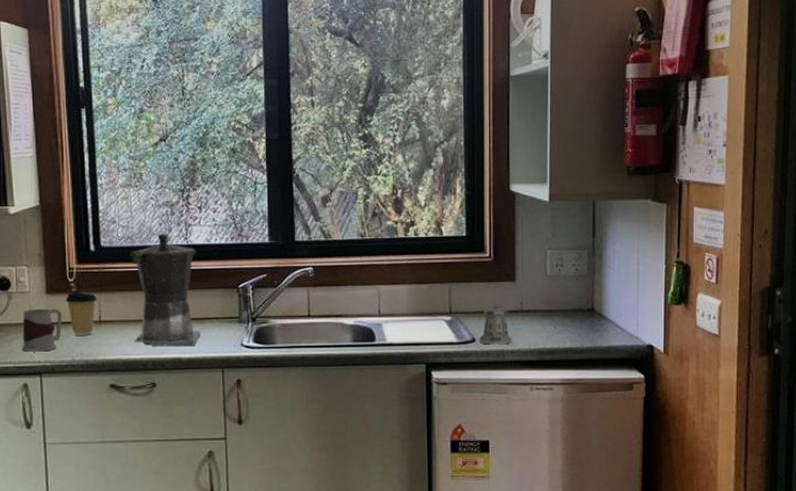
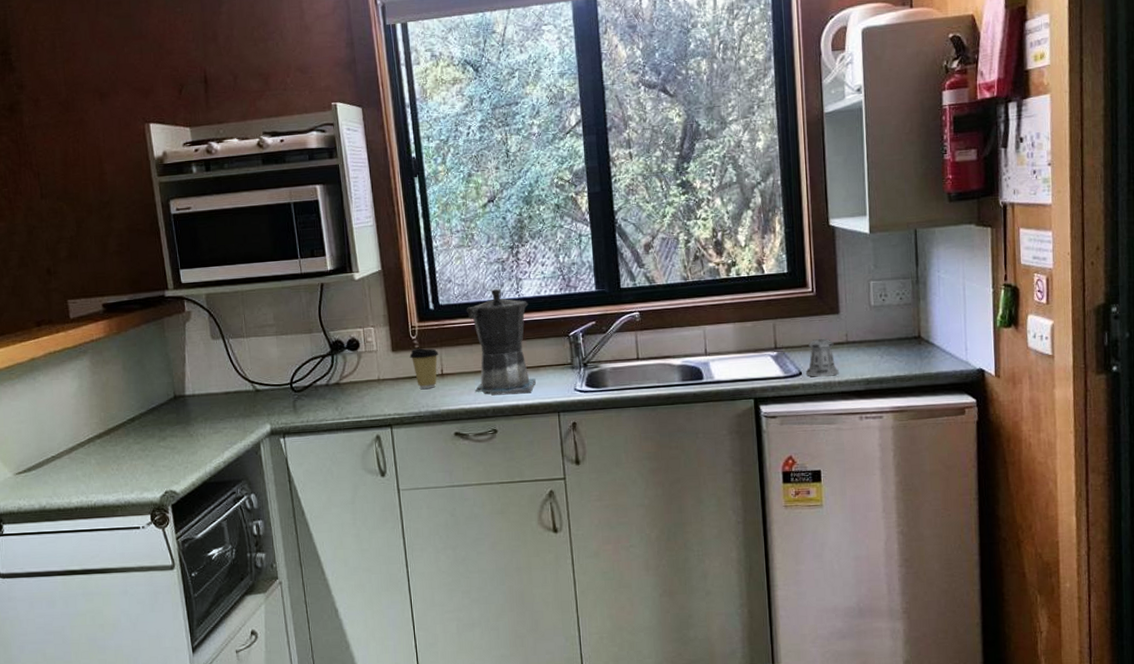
mug: present [21,308,63,352] -> none [372,364,408,406]

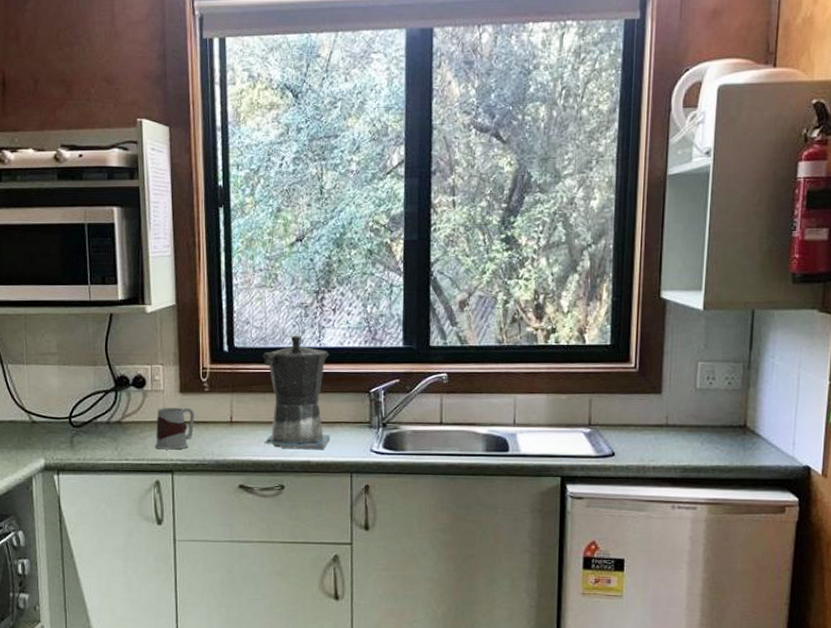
mug: none [372,364,408,406] -> present [154,407,195,450]
coffee cup: present [409,348,438,389] -> none [198,392,229,436]
pepper shaker: present [805,338,839,377] -> none [619,418,655,460]

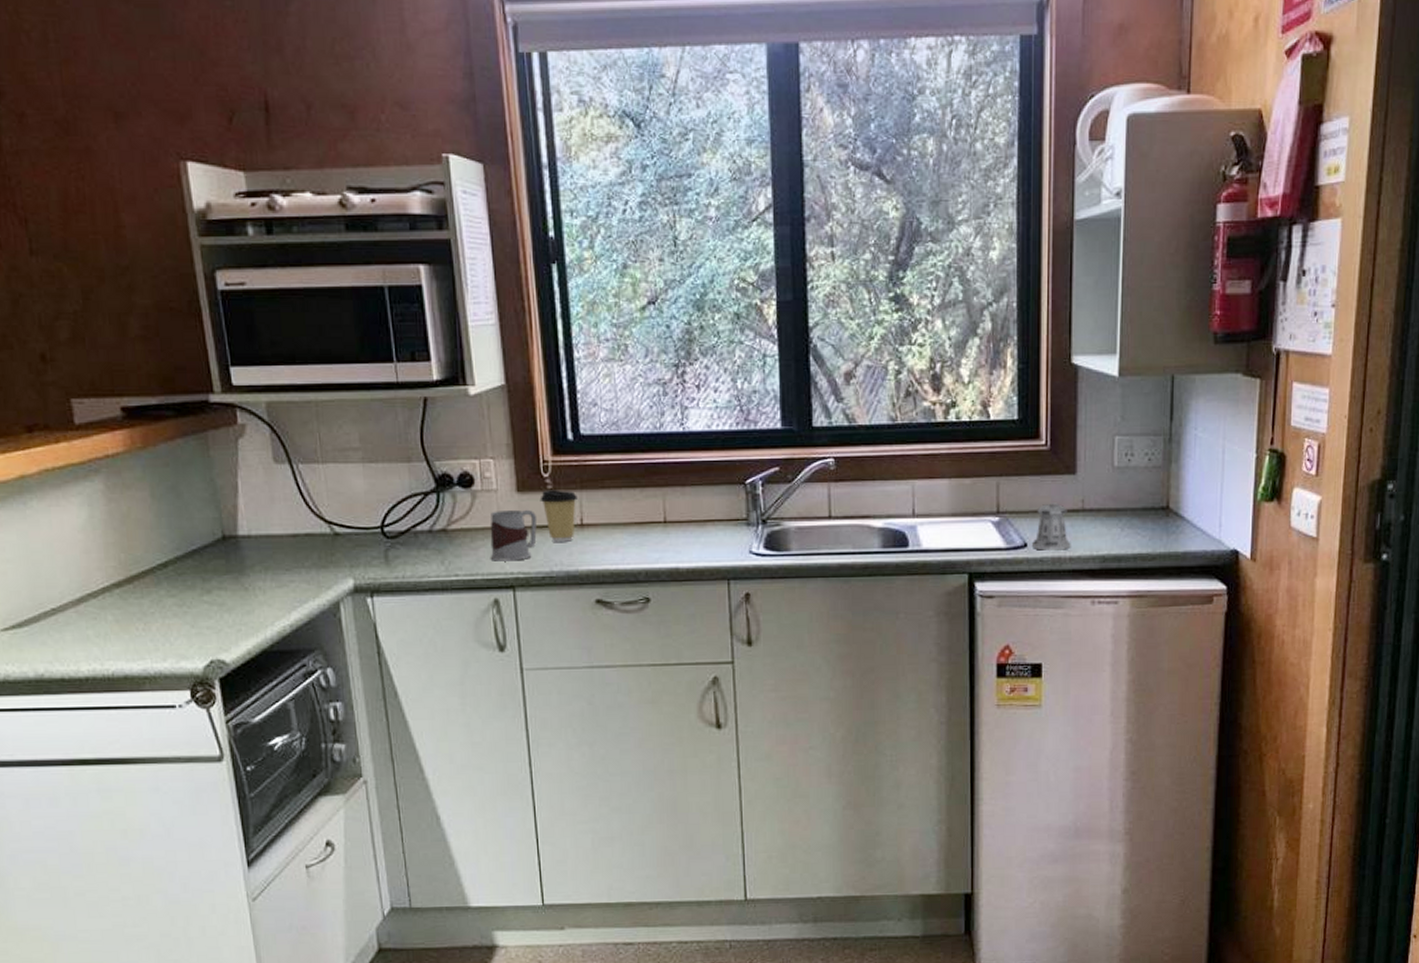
coffee cup: none [198,392,229,436] -> present [540,490,577,542]
coffee maker: present [262,335,330,450] -> none [615,417,701,555]
pepper shaker: none [619,418,655,460] -> present [1031,503,1071,551]

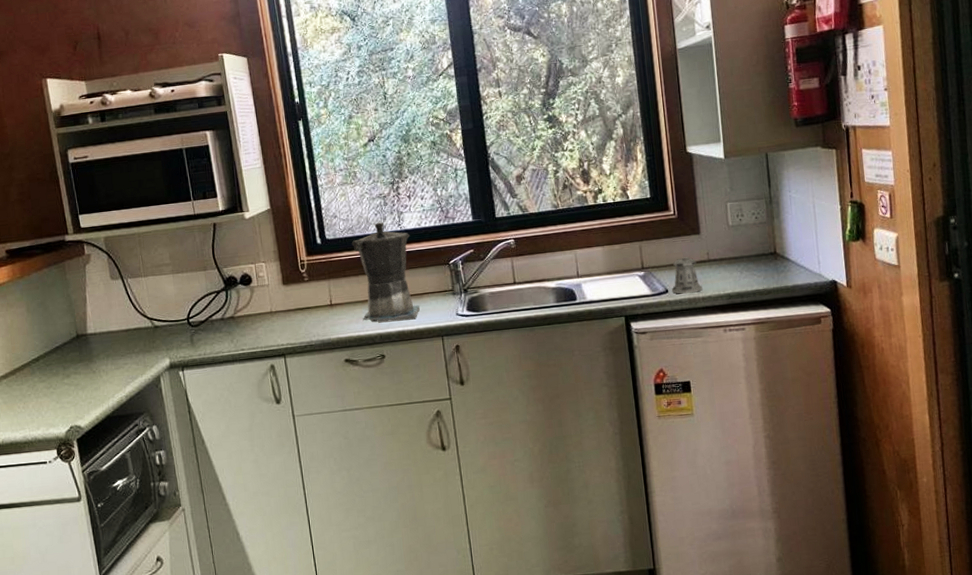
mug: present [490,509,538,561] -> none [264,297,299,337]
coffee cup: present [540,490,577,542] -> none [299,281,327,319]
coffee maker: none [615,417,701,555] -> present [351,222,420,323]

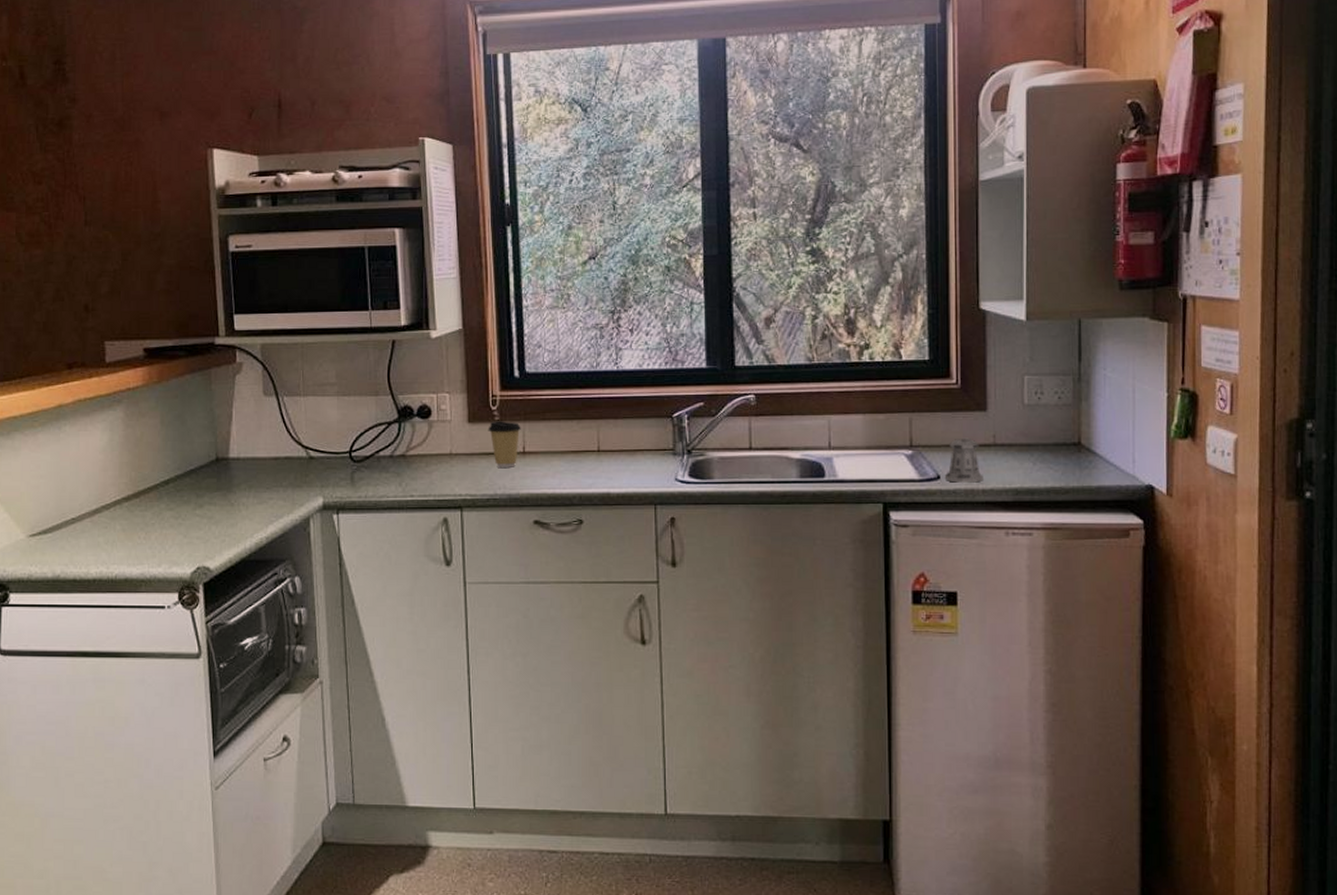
coffee cup: none [299,281,327,319] -> present [488,421,521,467]
coffee maker: present [351,222,420,323] -> none [556,357,631,481]

